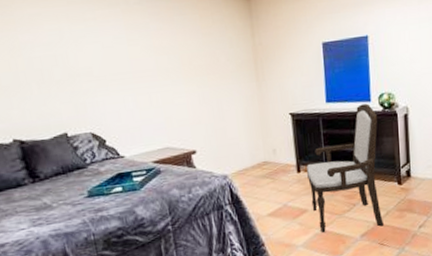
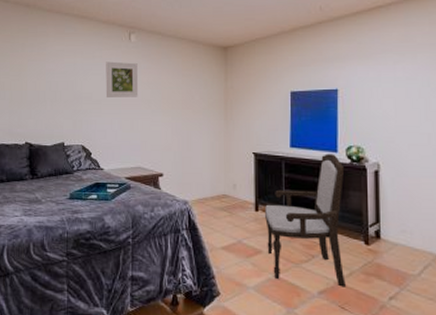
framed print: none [102,23,153,71] -> present [105,61,139,97]

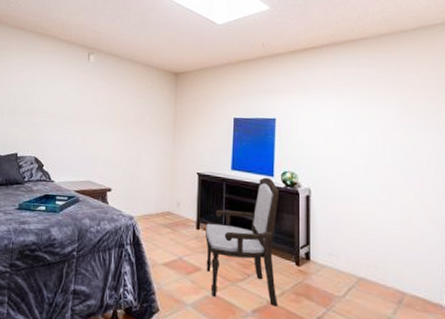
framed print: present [105,61,139,97] -> none [62,78,94,114]

